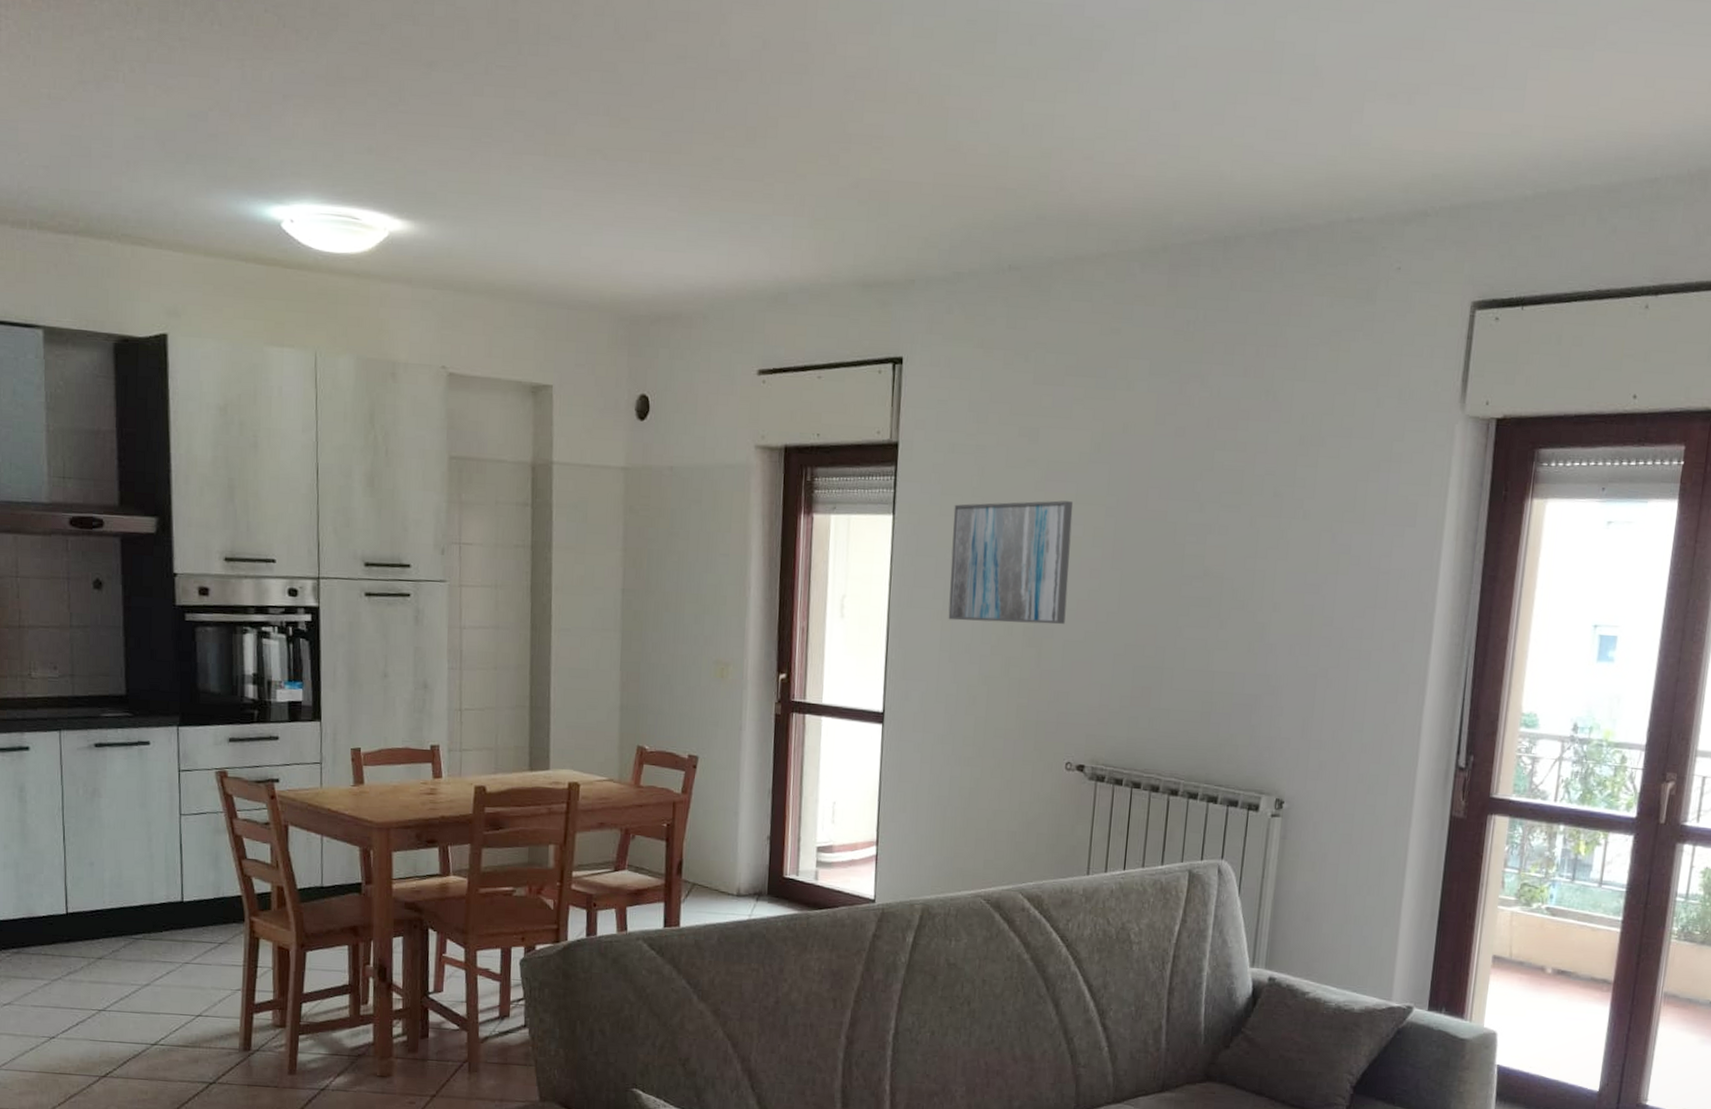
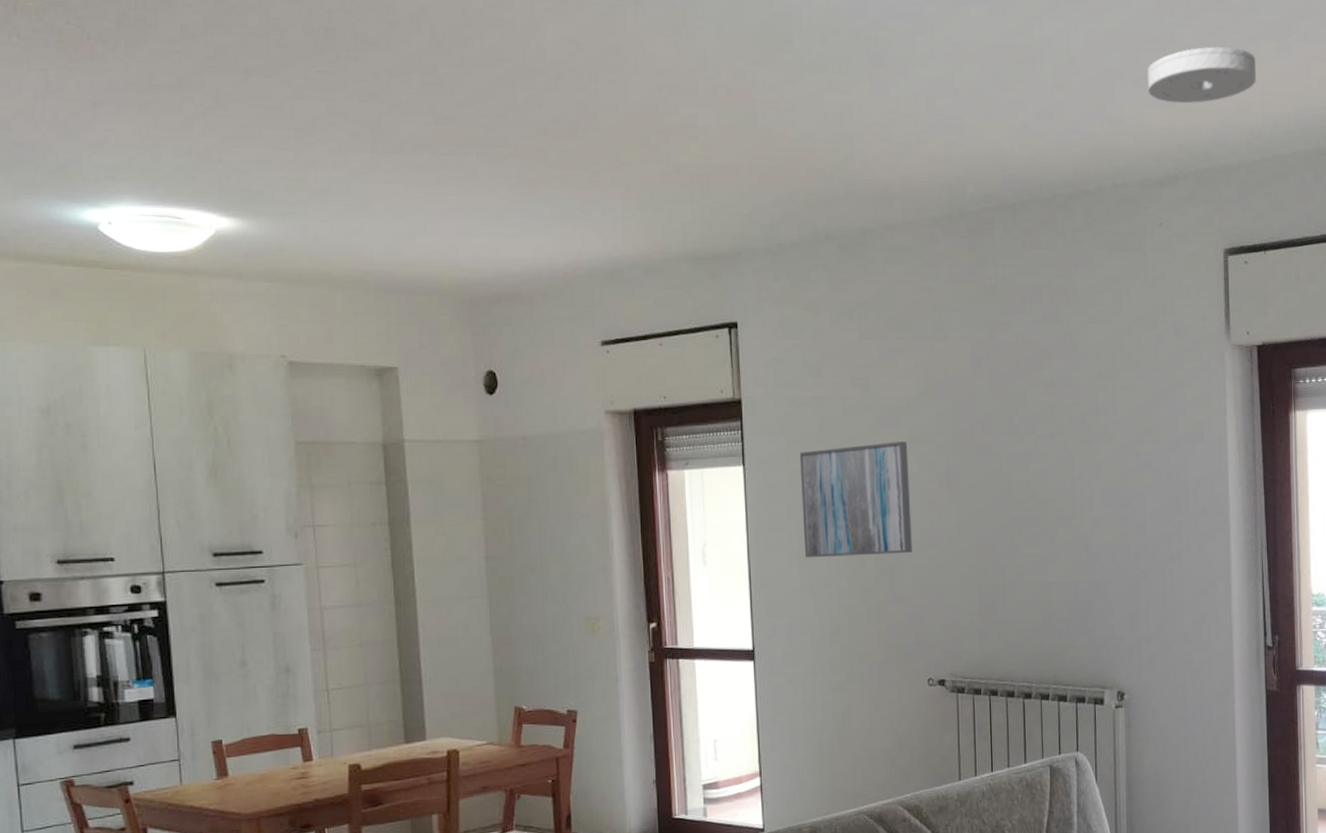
smoke detector: none [1404,54,1544,125] -> present [1147,46,1256,104]

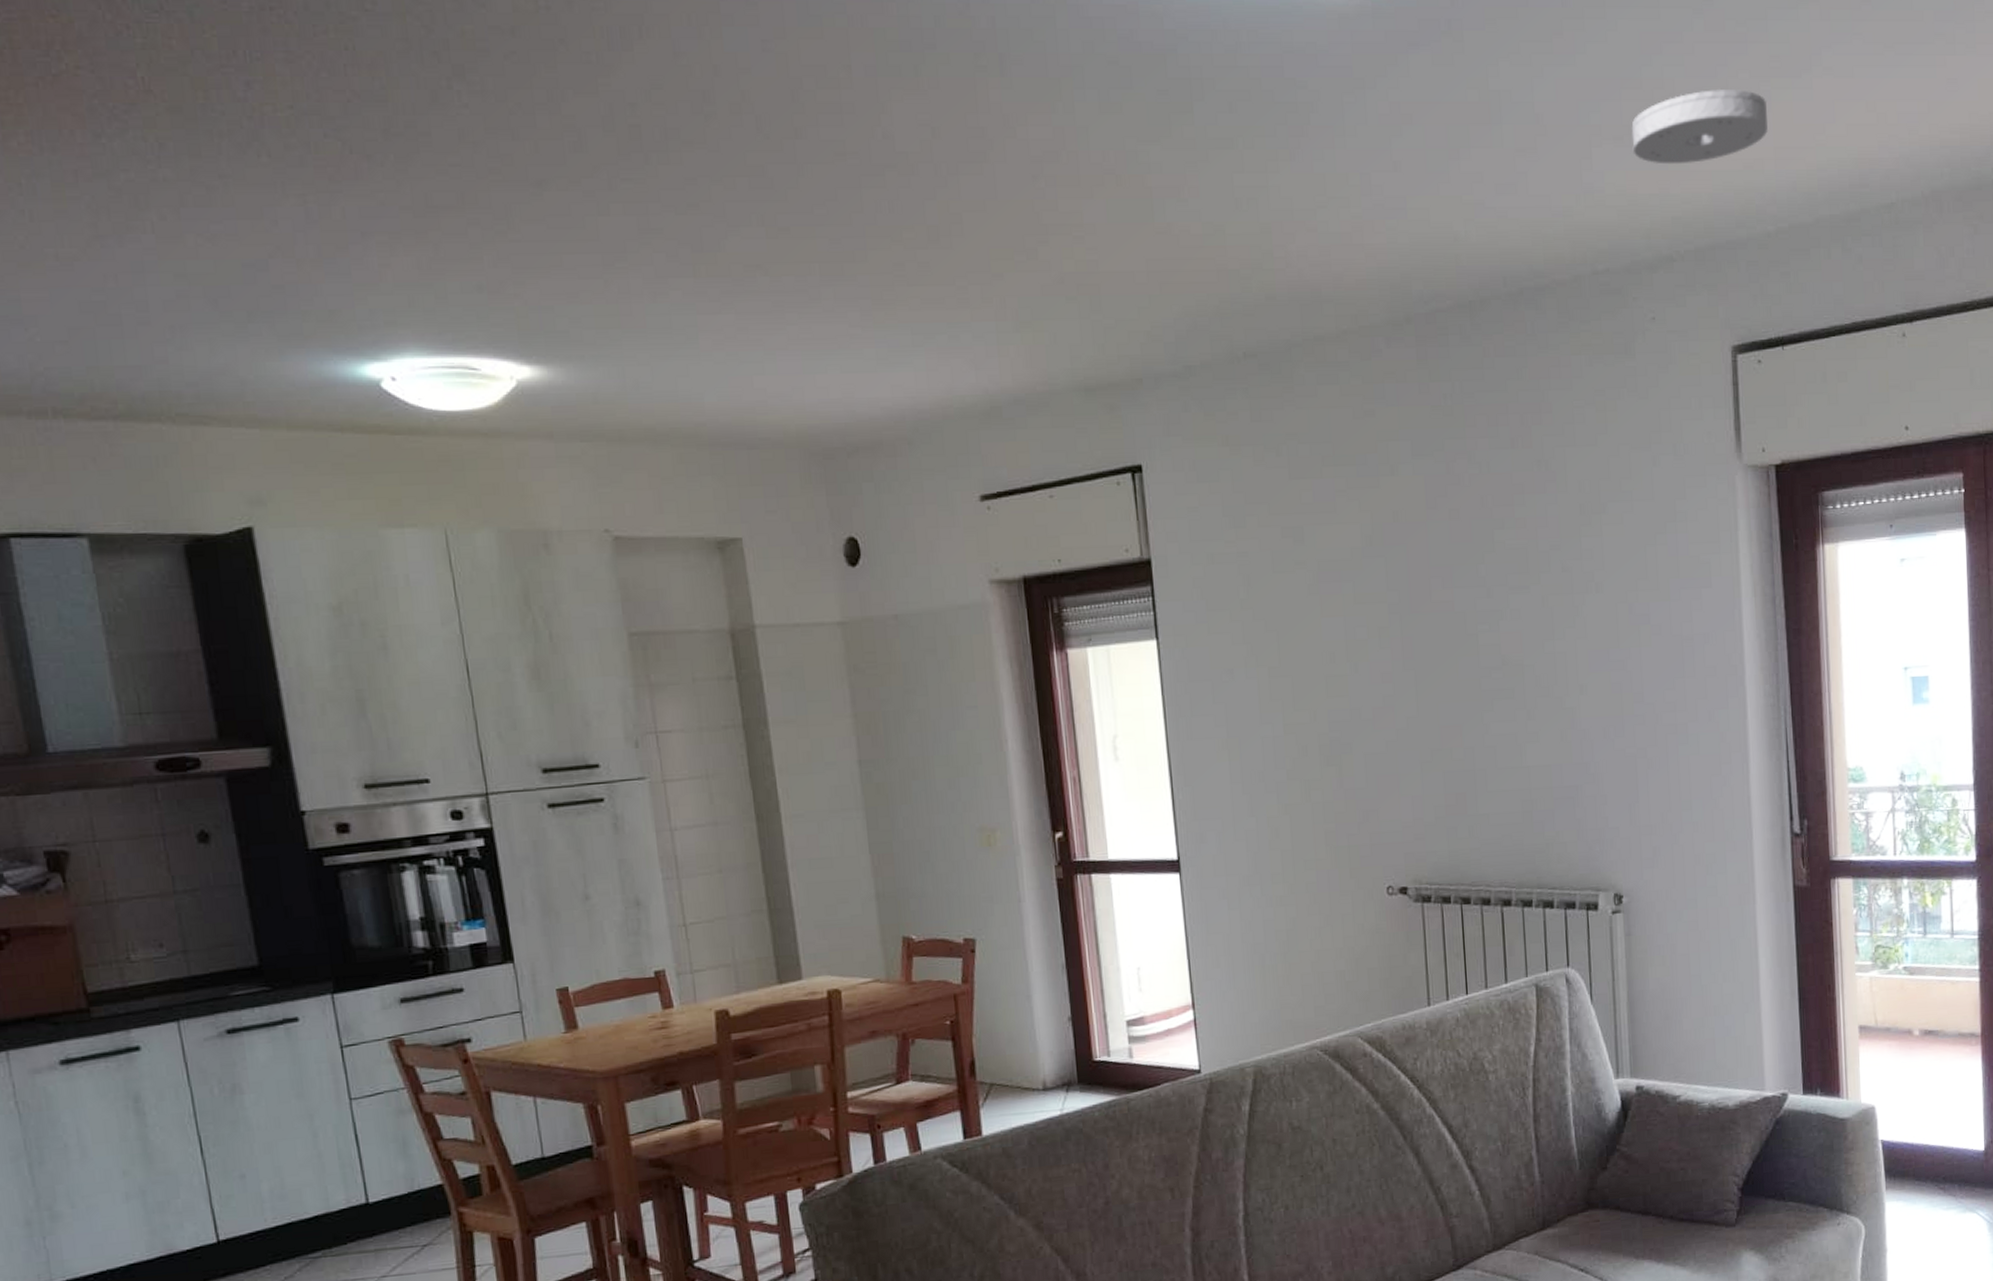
wall art: present [799,442,912,558] -> none [1223,602,1363,748]

